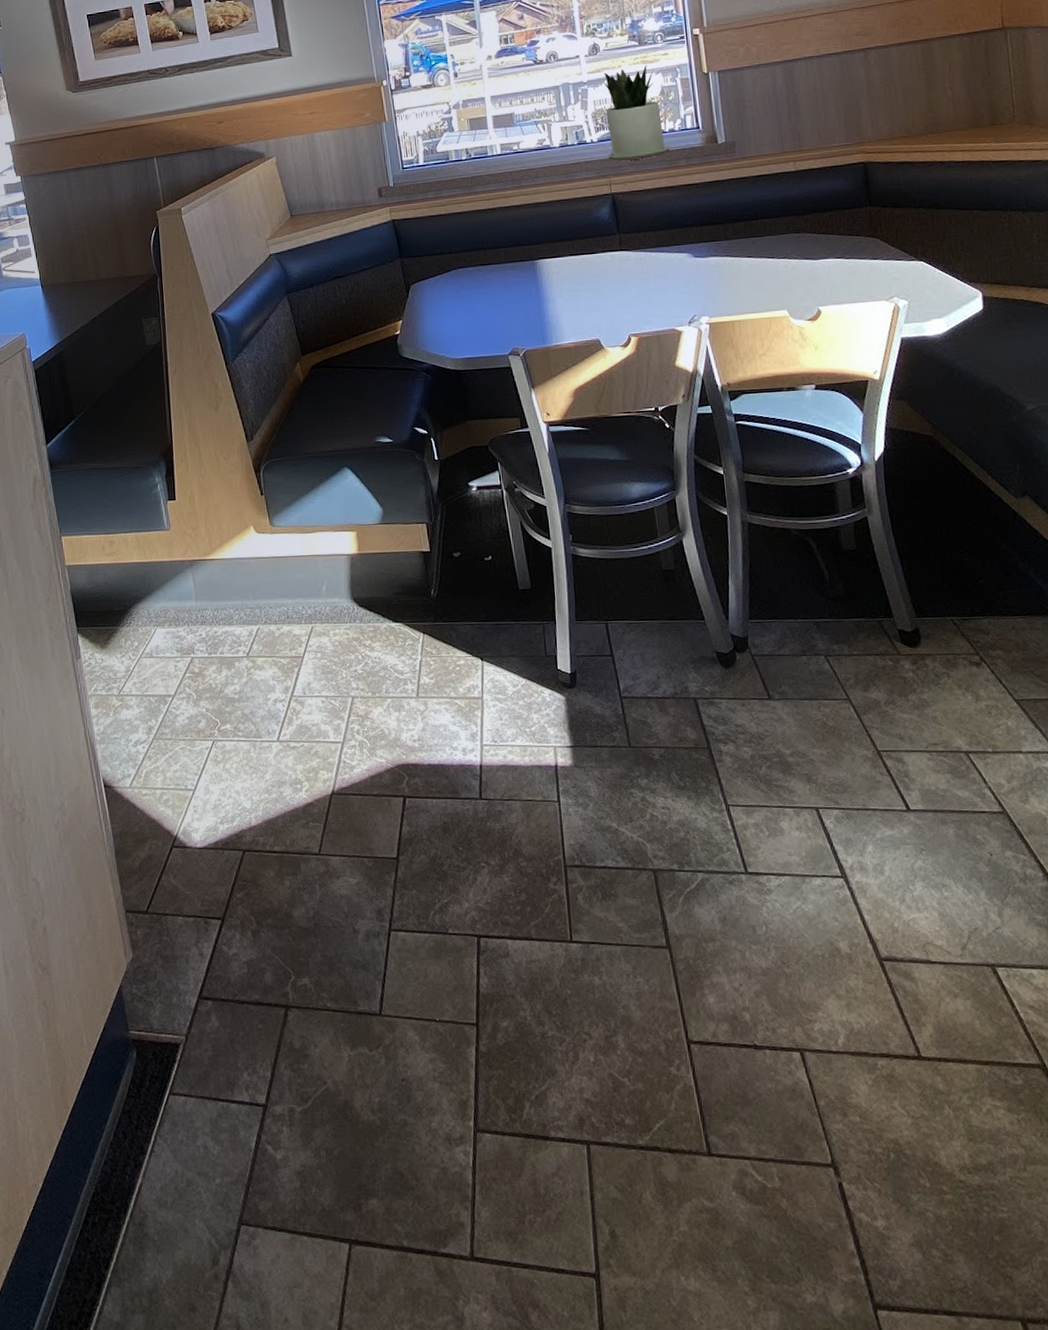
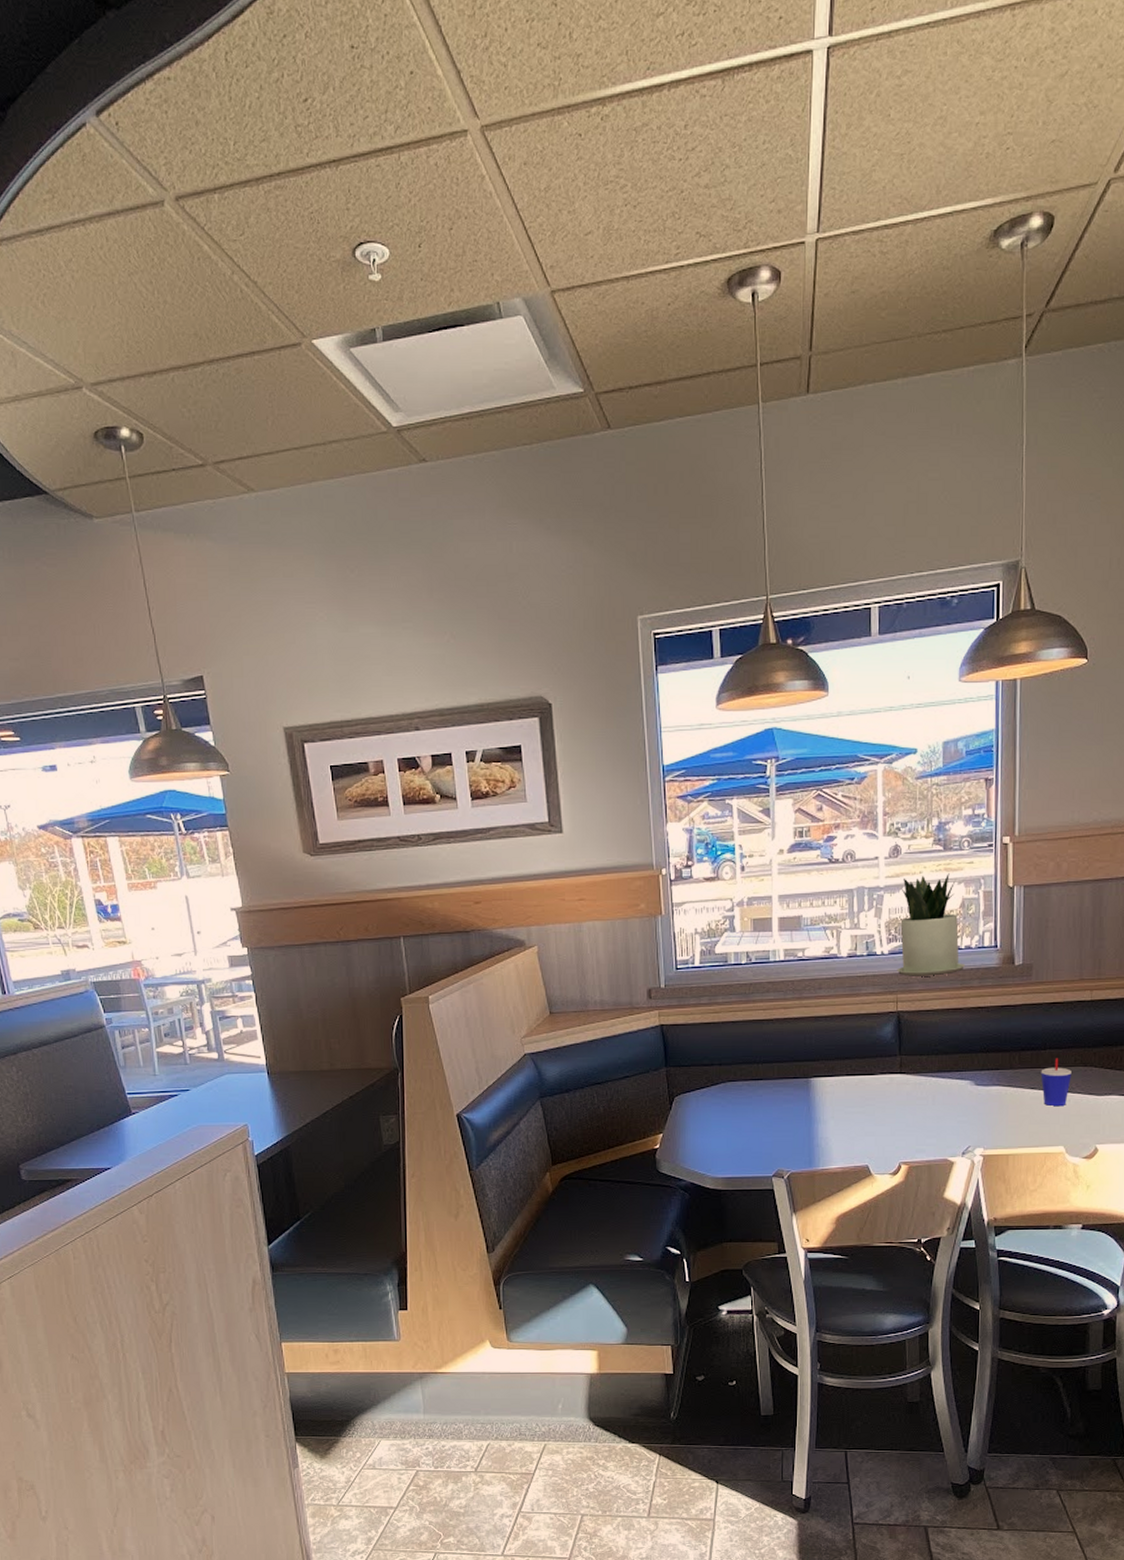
beverage cup: none [755,227,786,272] -> present [1040,1058,1072,1106]

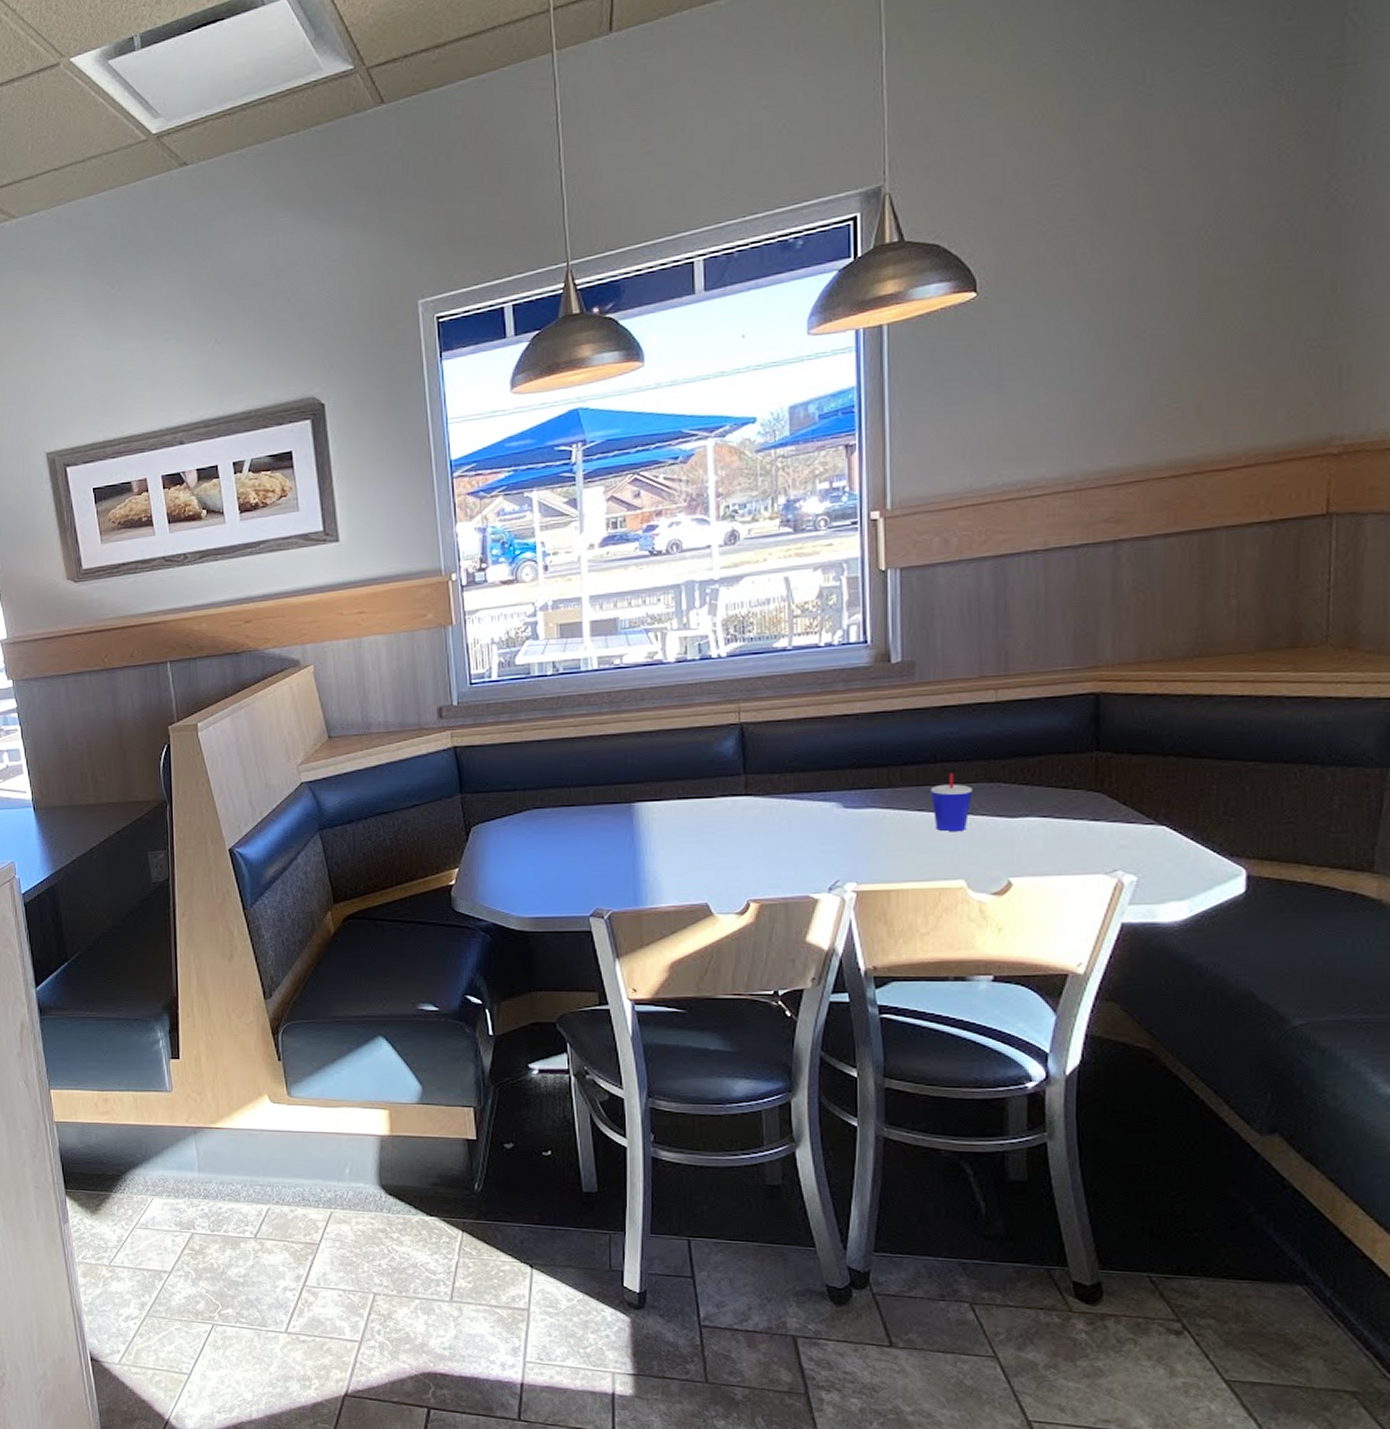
planter: present [897,873,966,976] -> none [738,559,827,682]

